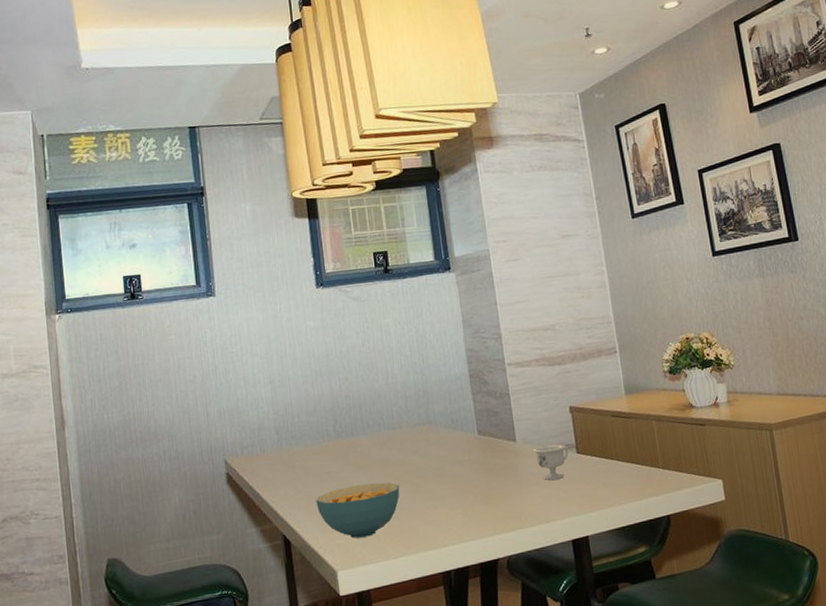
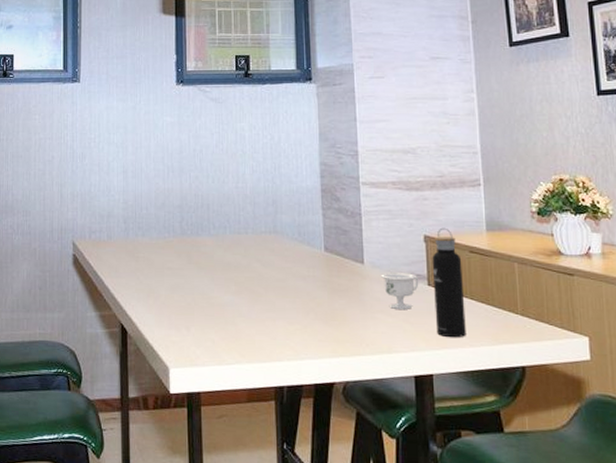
cereal bowl: present [316,482,400,539] -> none [156,285,240,339]
water bottle: none [578,396,615,500] -> present [432,227,466,338]

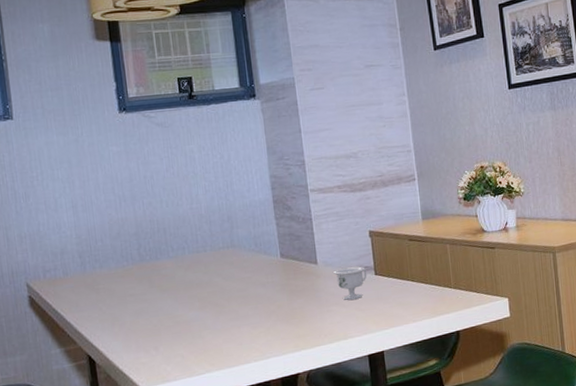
water bottle: present [432,227,466,338] -> none [377,221,410,318]

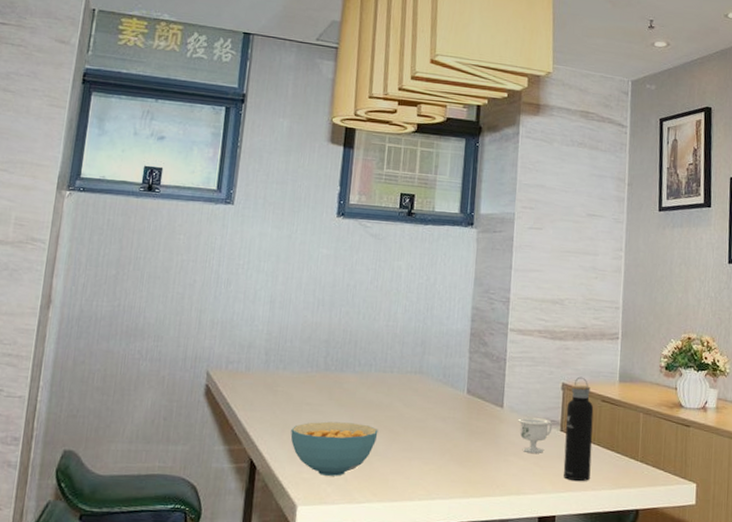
cereal bowl: none [120,303,204,357] -> present [290,421,378,476]
water bottle: none [377,221,410,318] -> present [563,376,594,482]

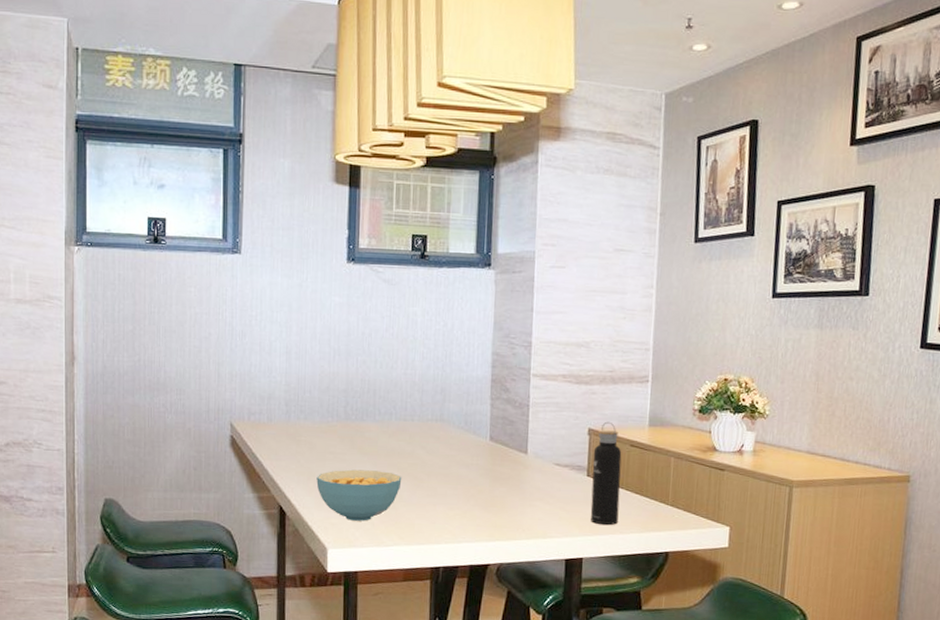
teacup: present [518,417,553,453] -> none [543,463,579,498]

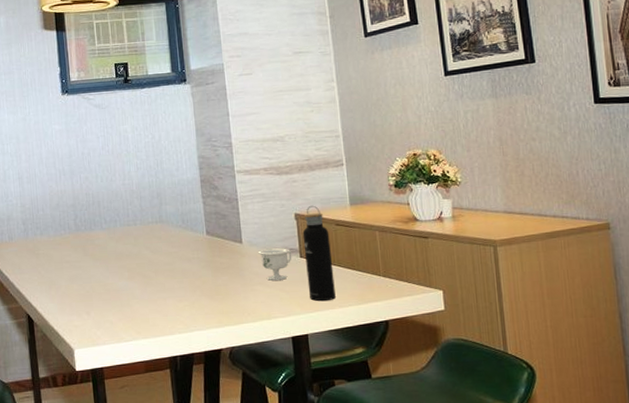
cereal bowl: present [316,469,402,521] -> none [57,273,133,321]
teacup: none [543,463,579,498] -> present [258,248,292,281]

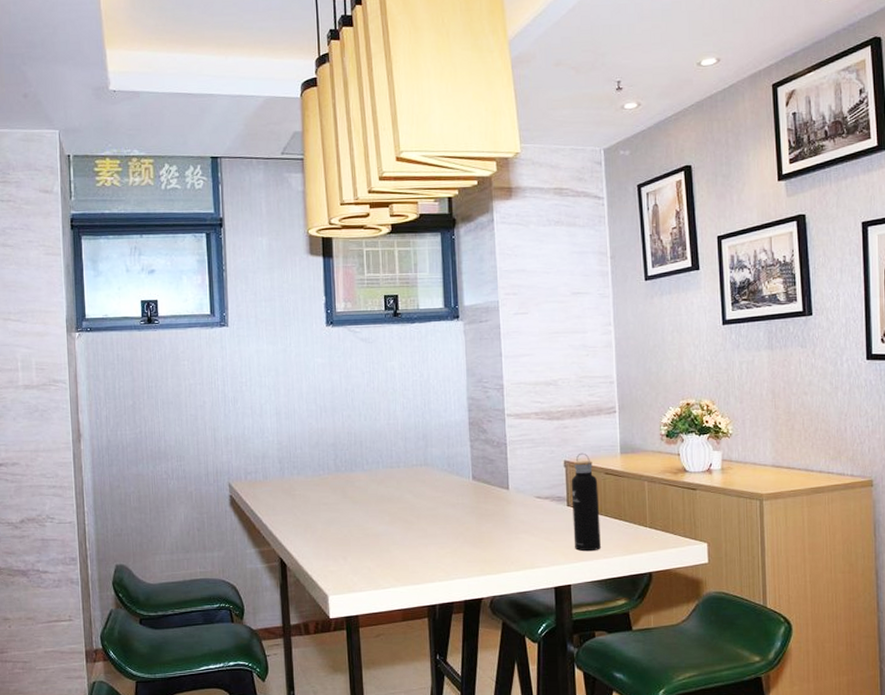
teacup: present [258,248,292,281] -> none [525,496,559,529]

